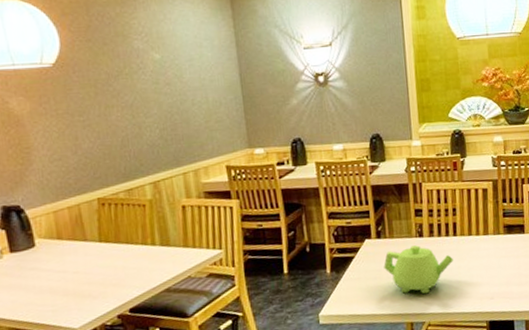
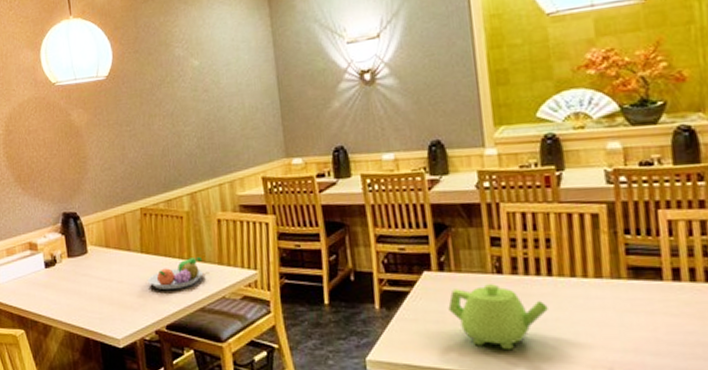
fruit bowl: none [106,241,168,276] -> present [147,256,203,291]

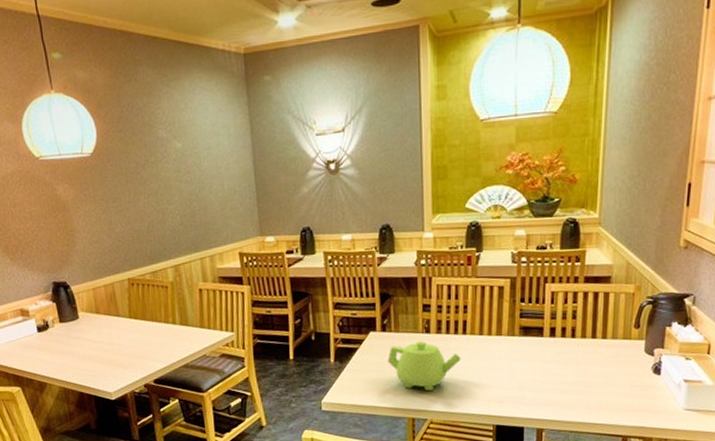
fruit bowl: present [147,256,203,291] -> none [135,321,186,350]

